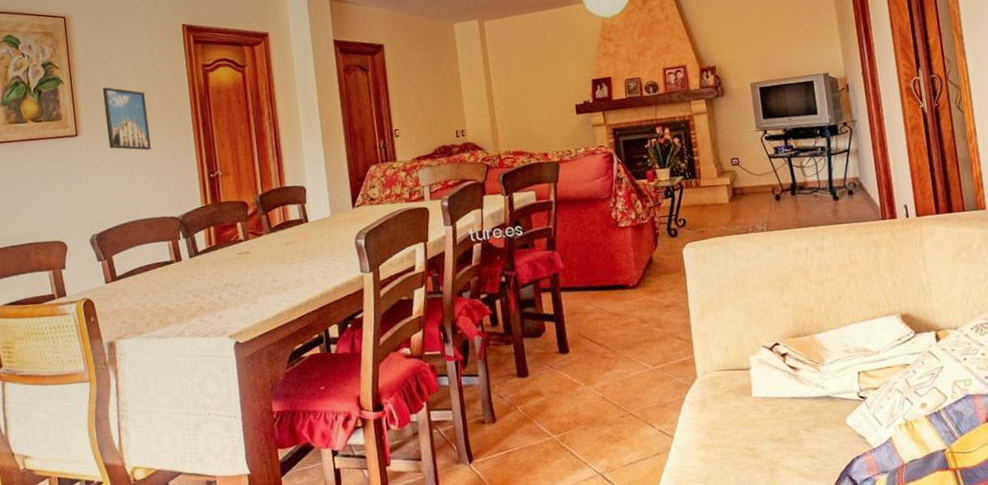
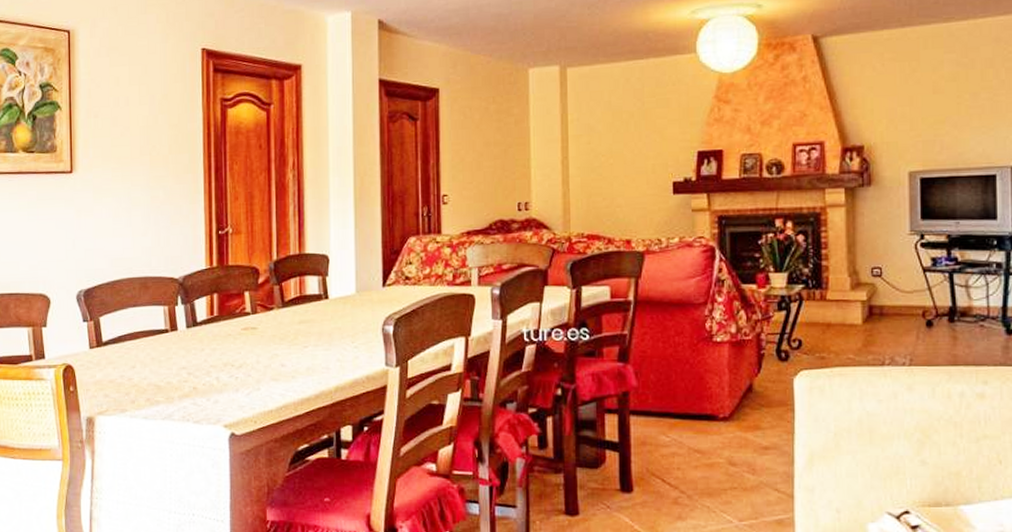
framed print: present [102,87,151,150] -> none [104,117,154,196]

